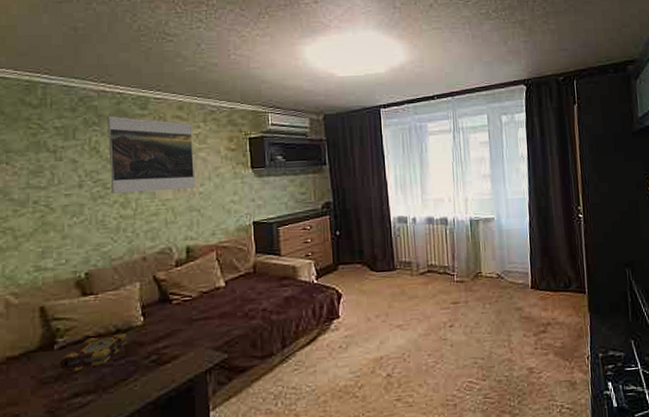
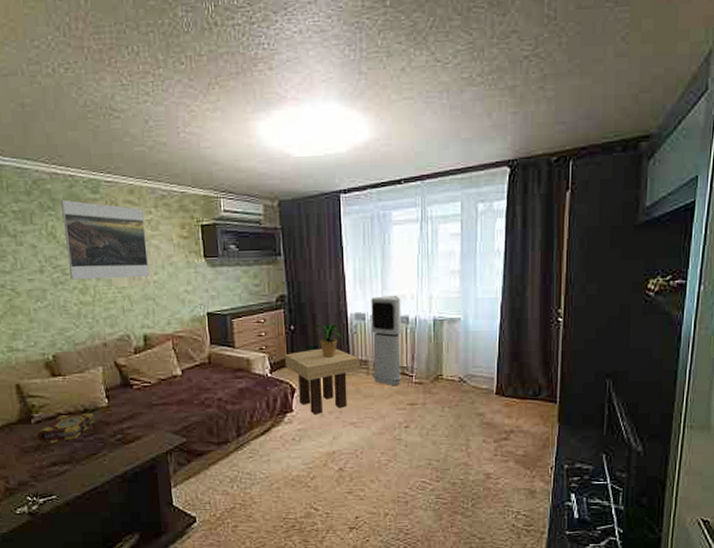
side table: none [330,251,404,319] -> present [284,348,360,414]
potted plant: none [357,228,387,261] -> present [312,324,343,357]
air purifier: none [412,199,444,286] -> present [371,296,402,386]

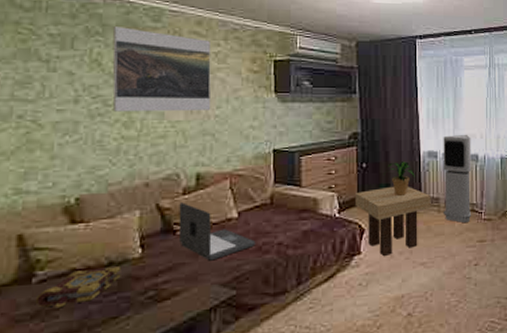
laptop: none [132,361,199,412] -> present [178,202,256,261]

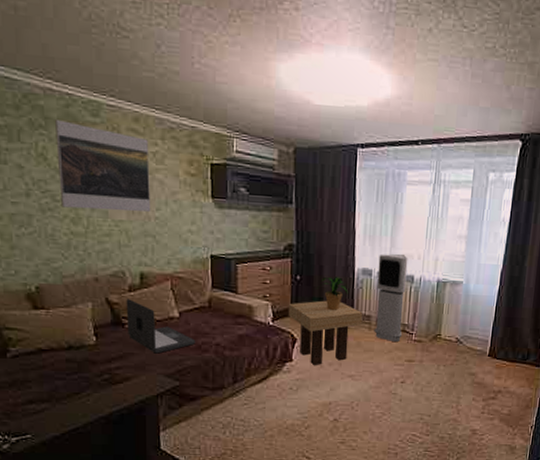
book: present [36,266,122,309] -> none [12,350,80,381]

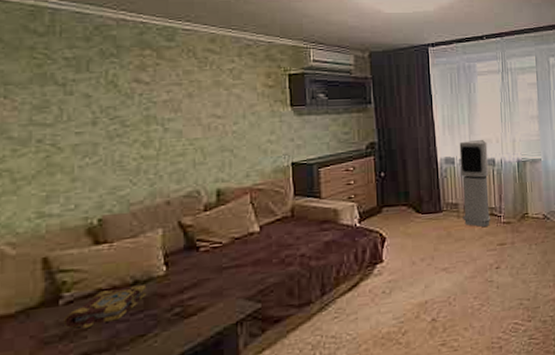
book: none [12,350,80,381] -> present [64,285,147,329]
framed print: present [55,120,151,212] -> none [128,47,228,132]
laptop: present [126,299,196,354] -> none [201,219,279,276]
side table: present [288,300,363,365] -> none [374,193,451,263]
potted plant: present [317,277,348,310] -> none [402,169,434,203]

